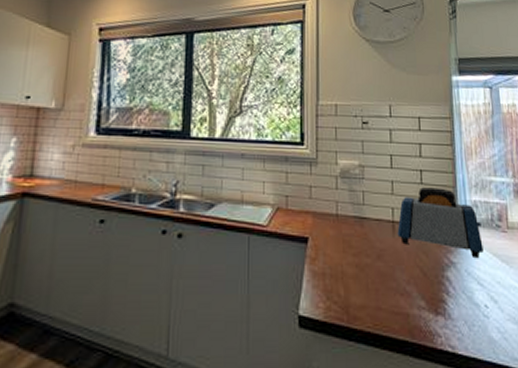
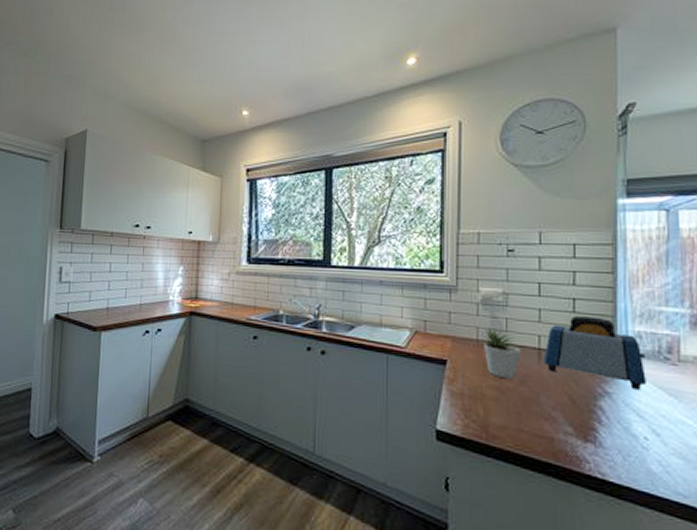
potted plant: none [340,200,377,255] -> present [481,326,521,379]

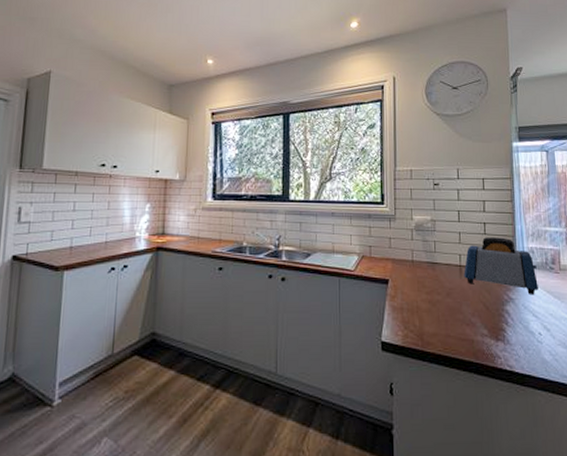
potted plant: present [481,326,521,379] -> none [415,249,447,293]

